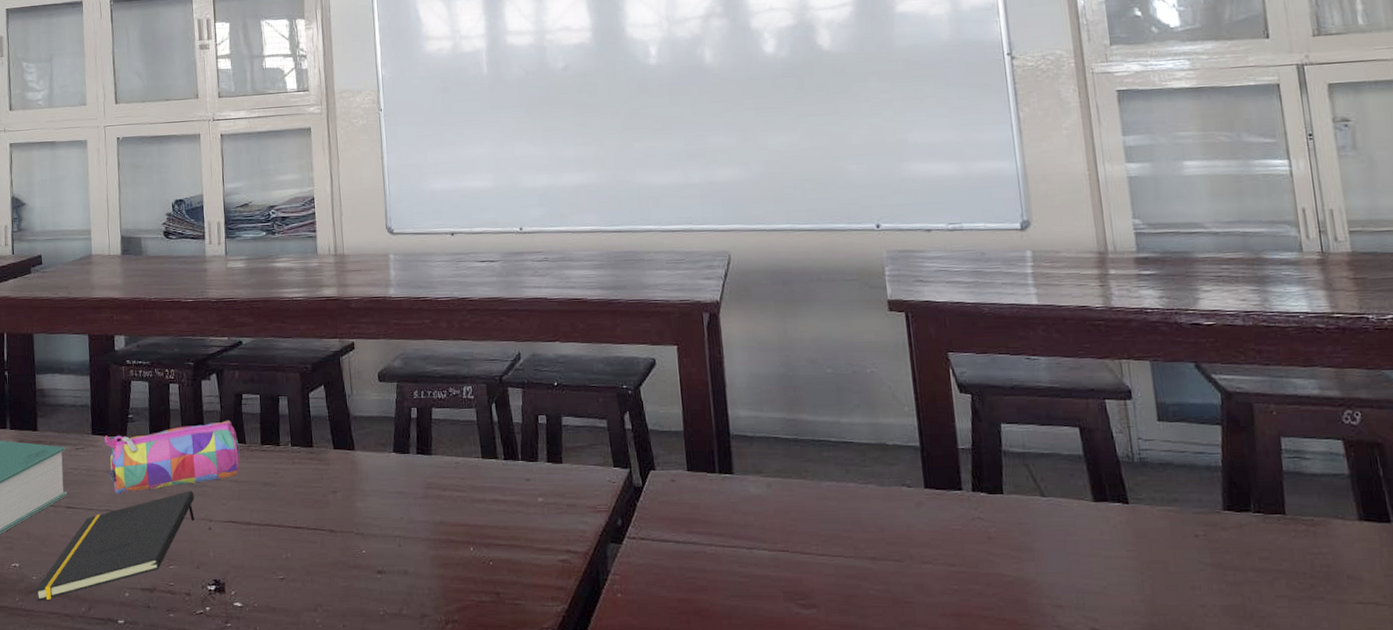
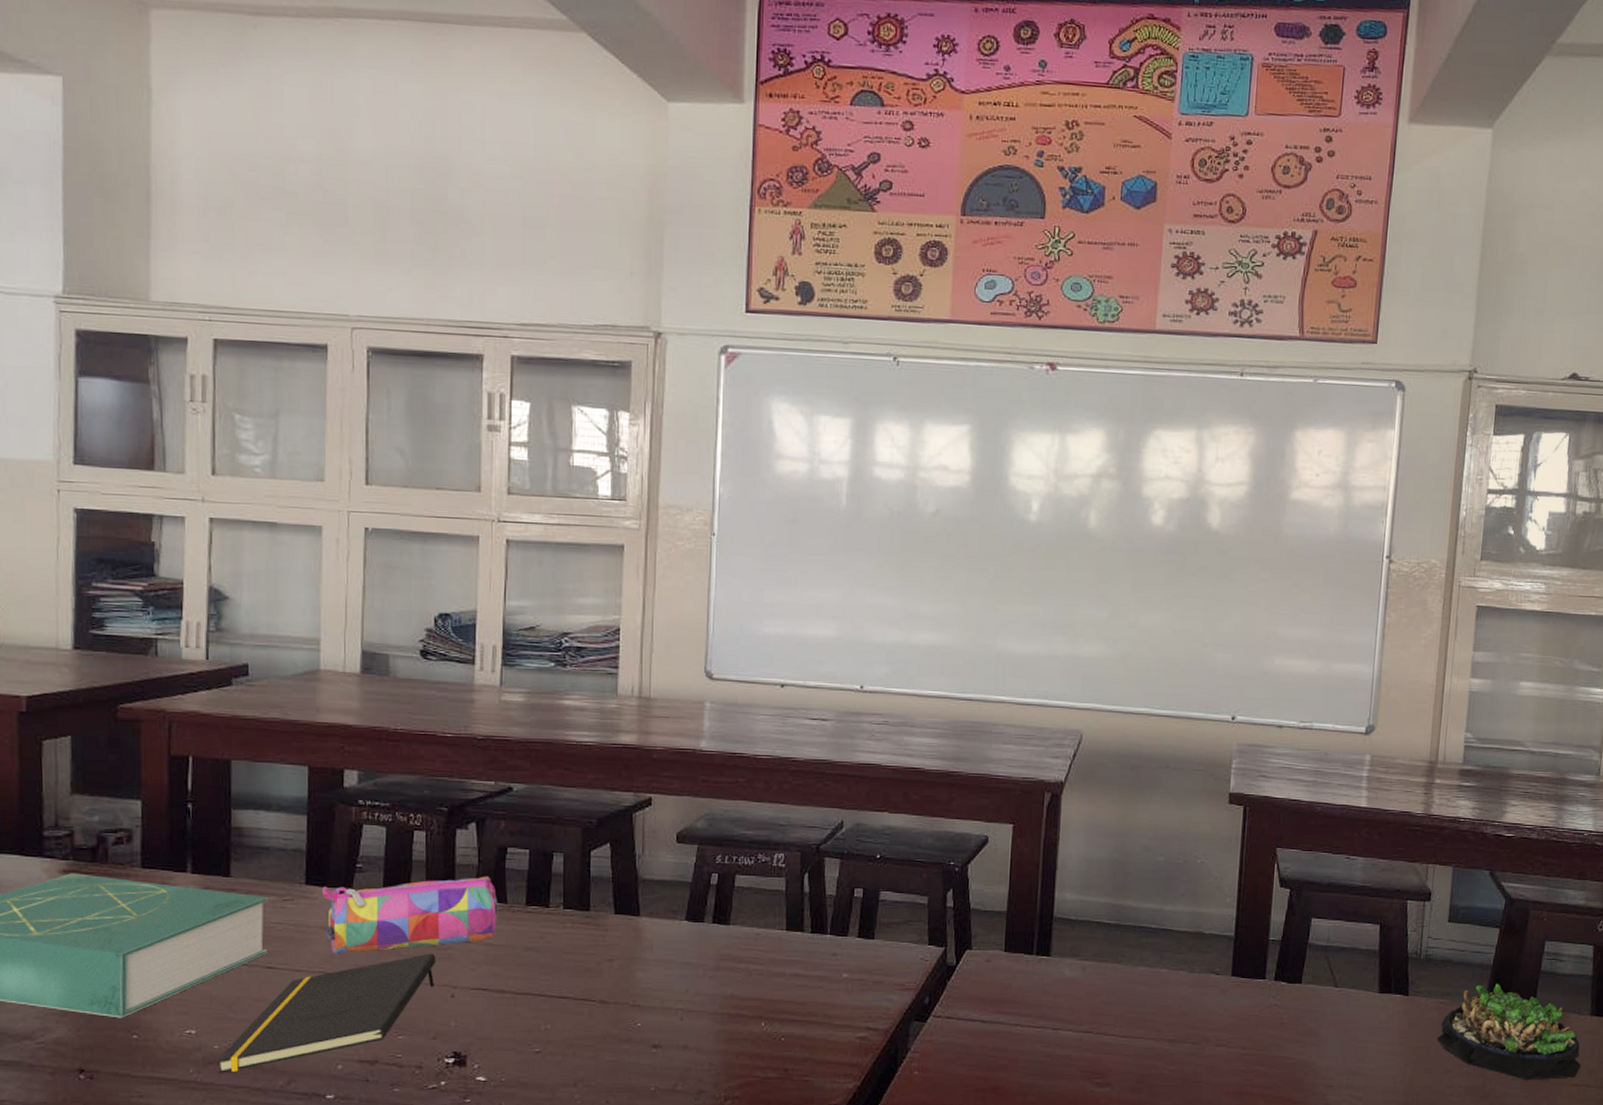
succulent plant: none [1173,487,1361,597] -> present [1437,984,1581,1080]

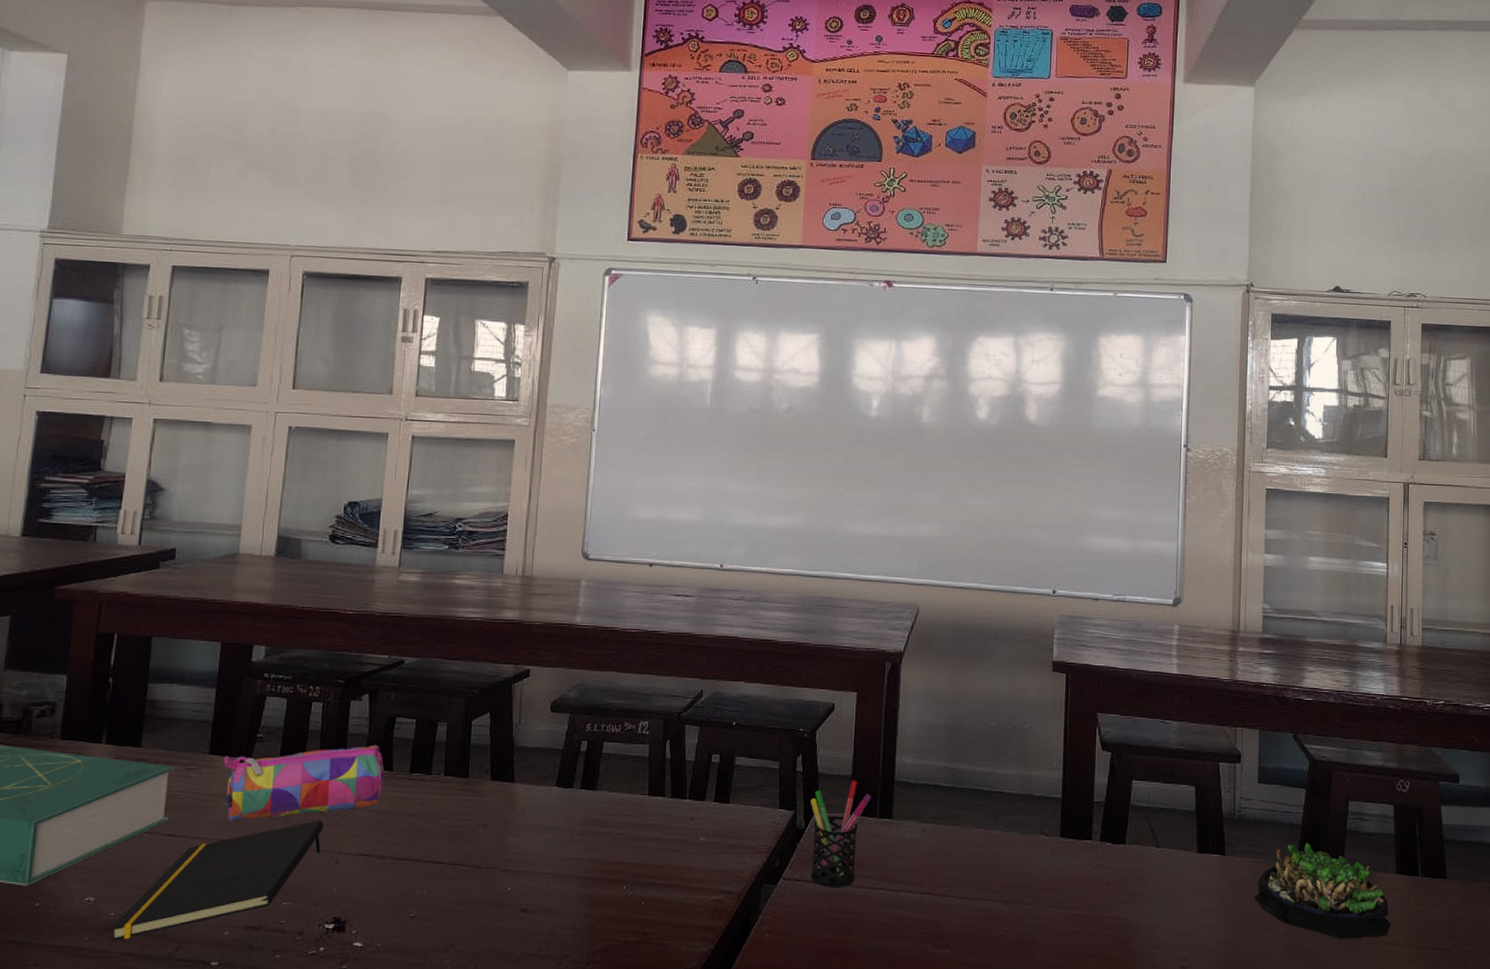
pen holder: none [962,916,1028,1026] -> present [810,780,871,888]

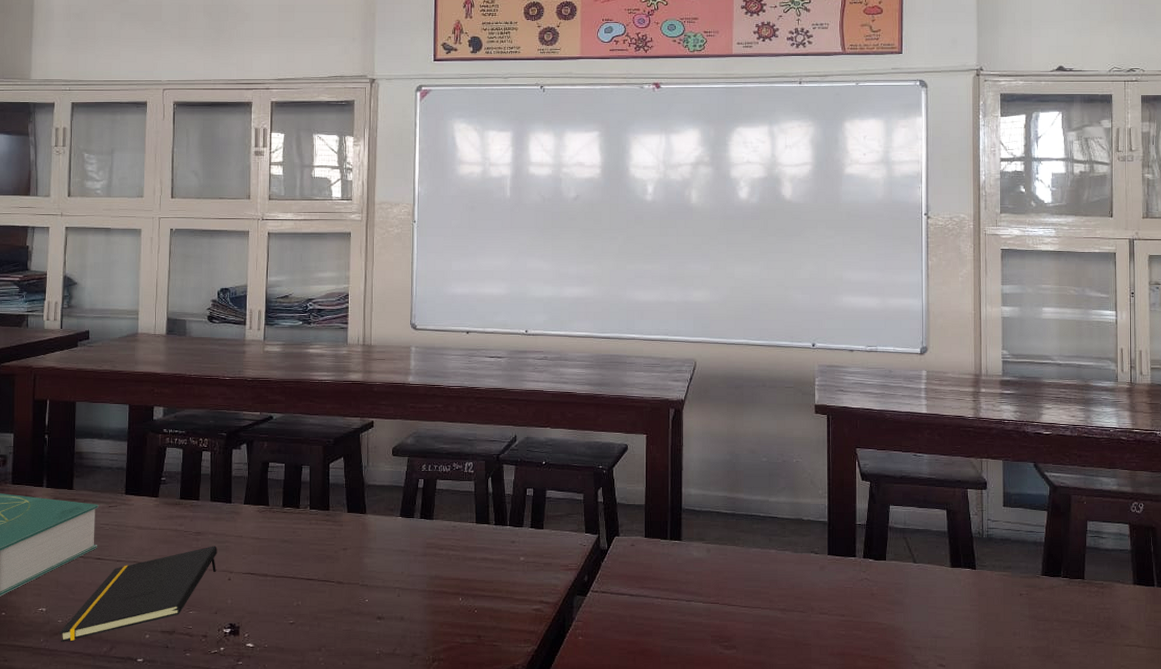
pencil case: present [223,744,385,822] -> none [137,485,263,548]
pen holder: present [810,780,871,888] -> none [611,508,662,599]
succulent plant: present [1254,843,1391,939] -> none [1003,558,1130,641]

